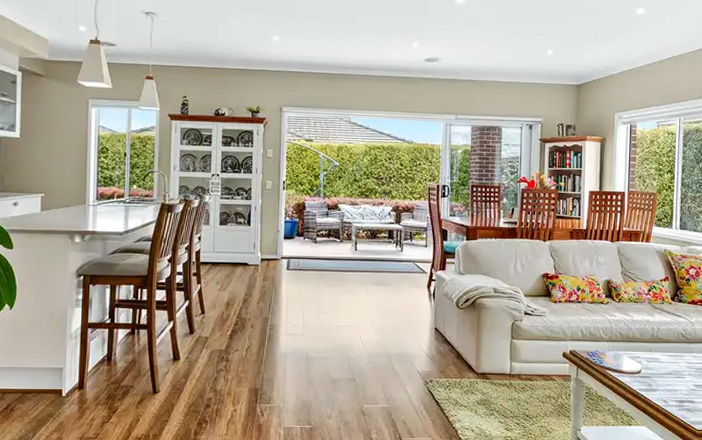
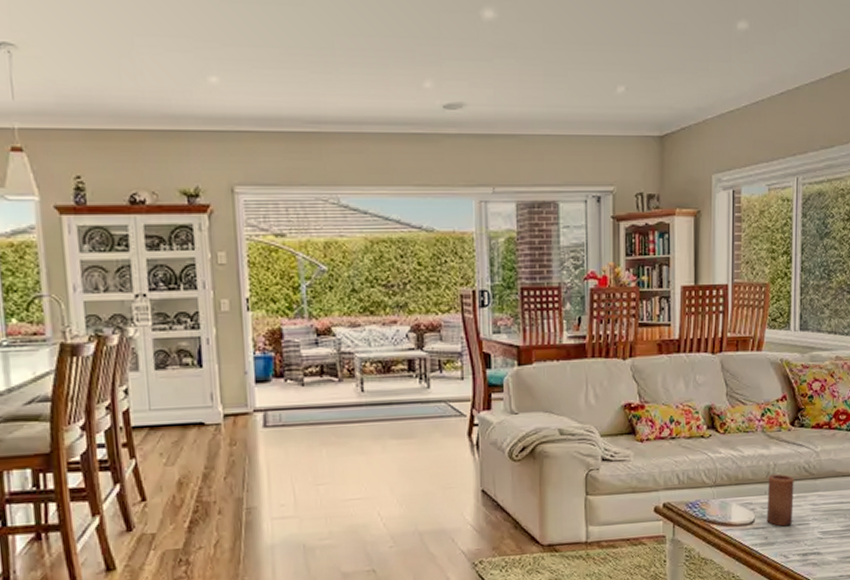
candle: none [651,336,673,378] -> present [766,474,794,527]

